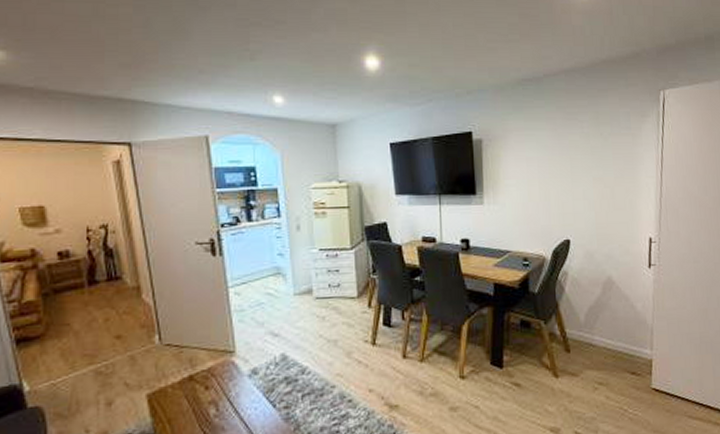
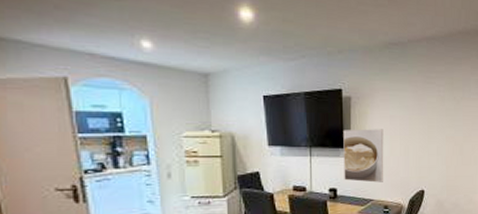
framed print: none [474,172,522,232] -> present [343,129,384,183]

